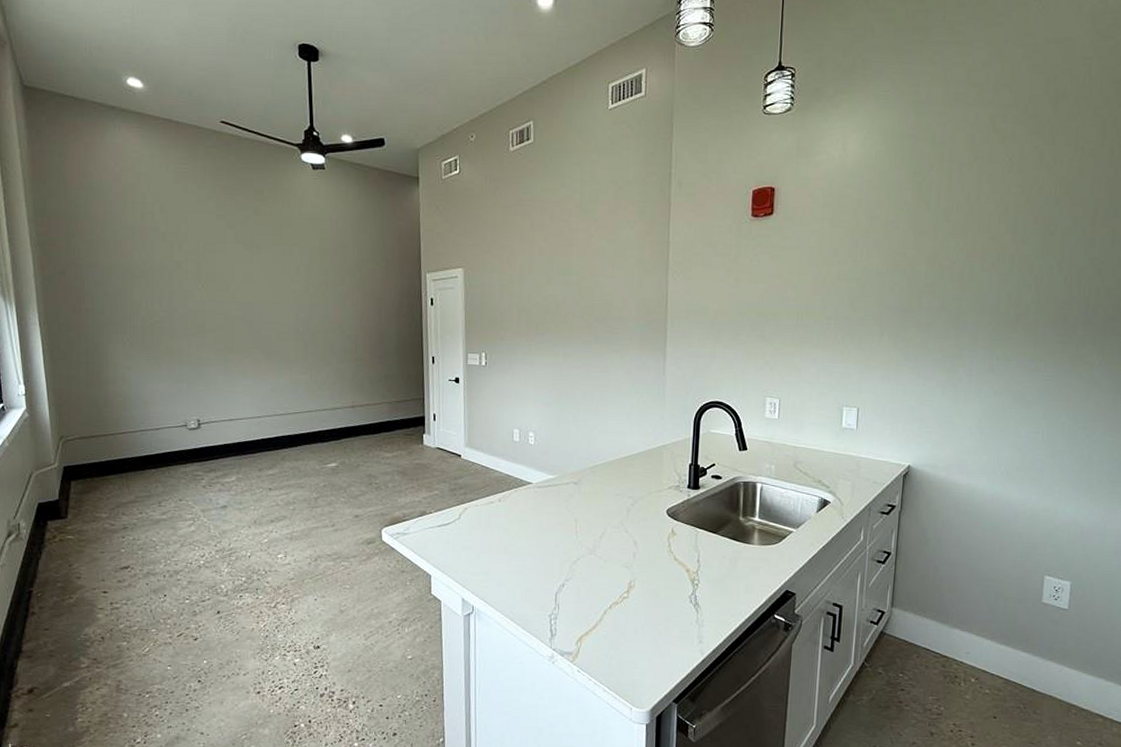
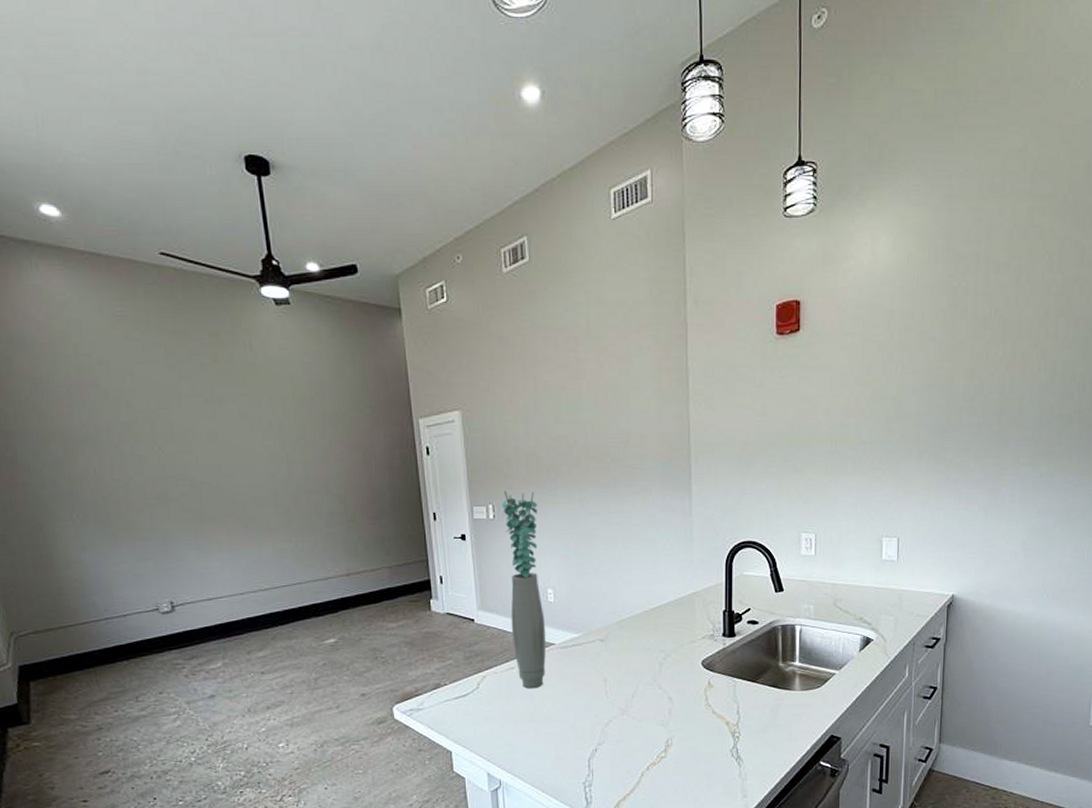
vase: none [493,340,526,523] -> present [501,490,547,689]

